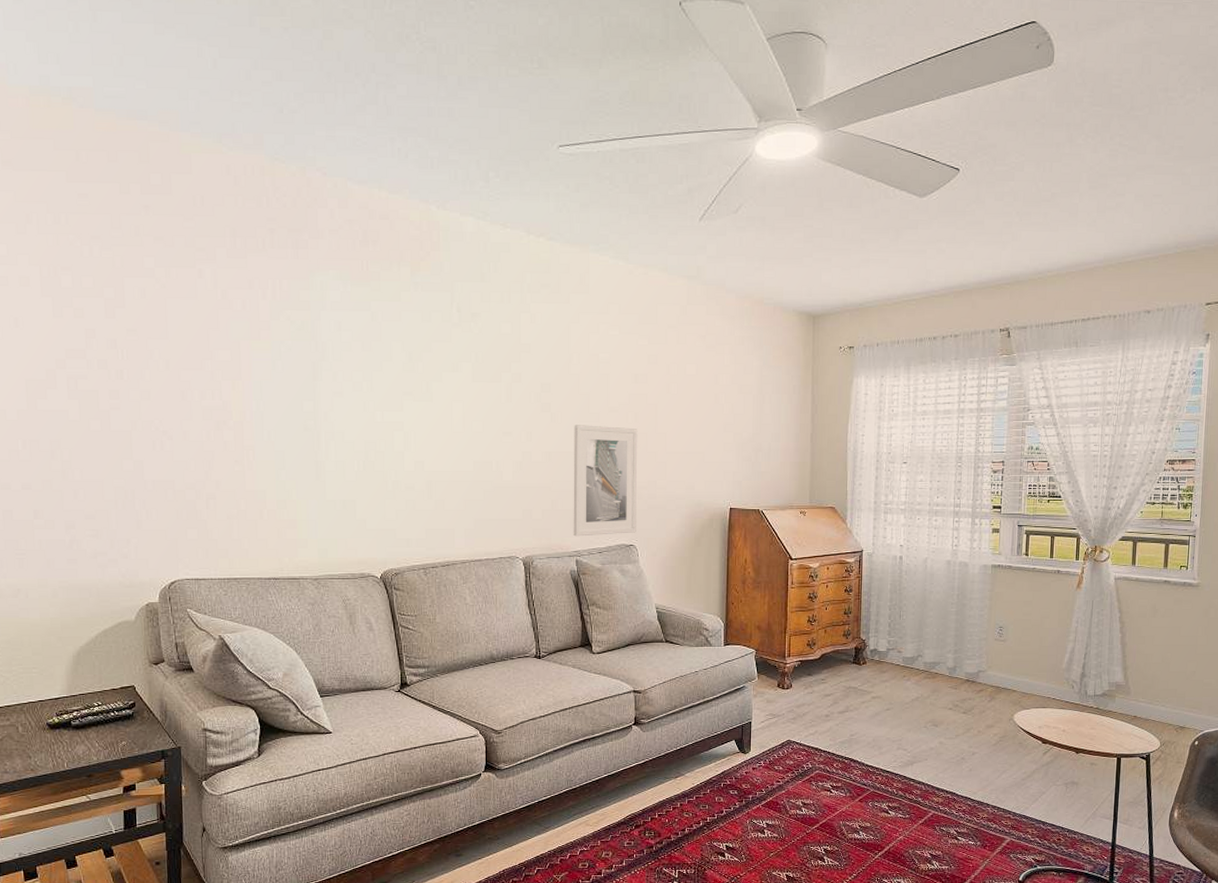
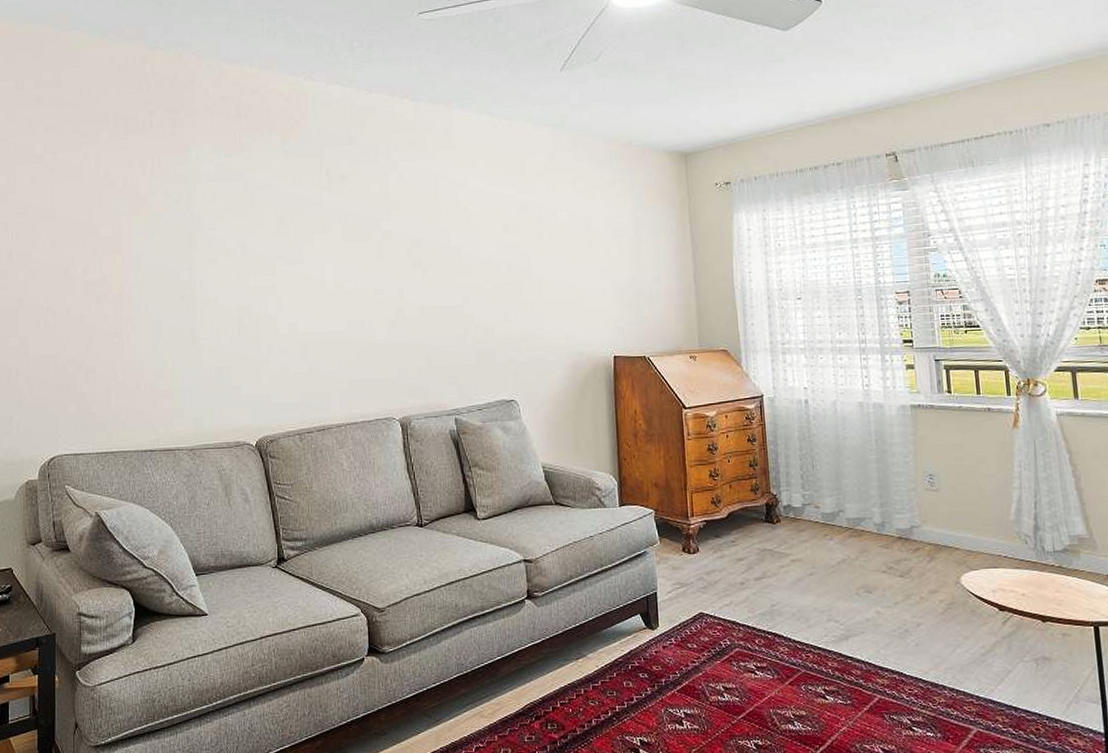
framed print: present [573,425,638,537] -> none [446,278,516,394]

